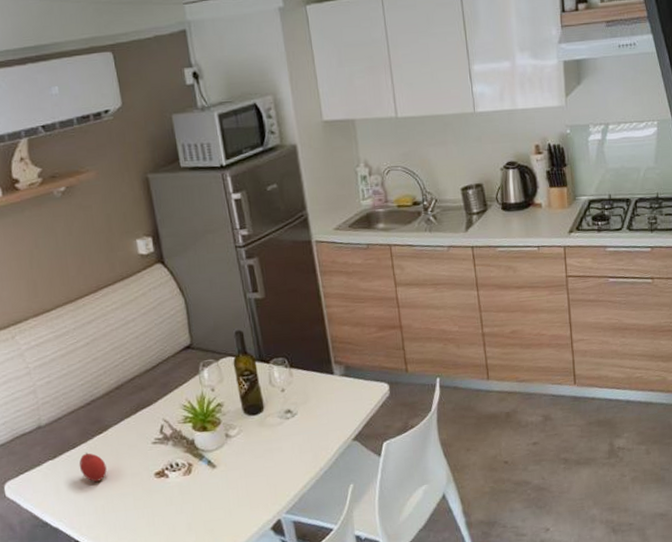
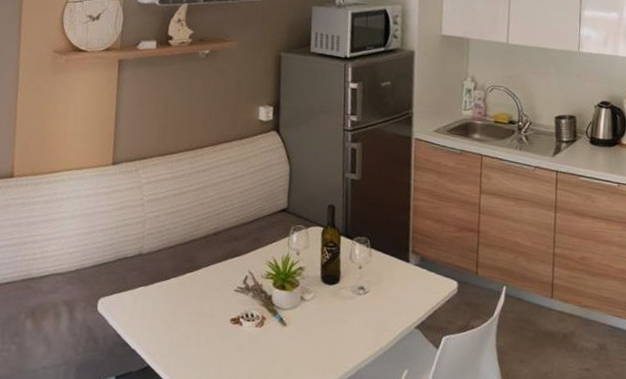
fruit: present [79,453,107,482] -> none [166,287,190,315]

